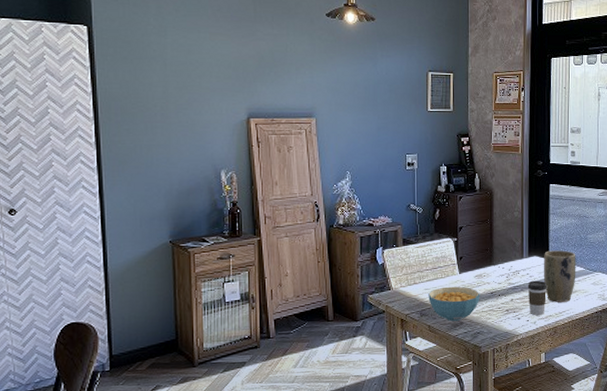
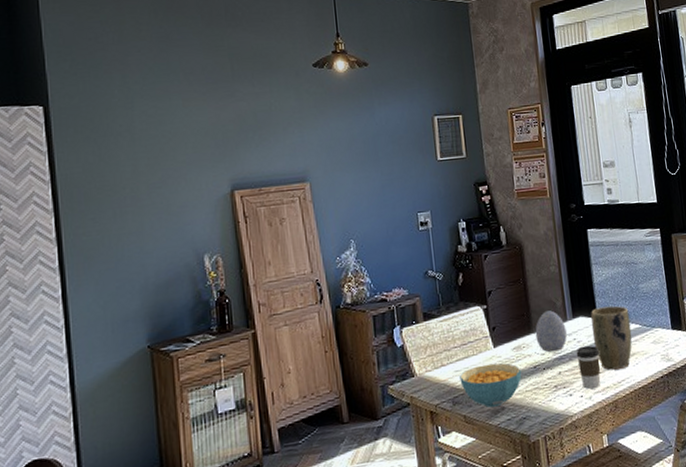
decorative egg: none [495,248,522,283] -> present [535,310,567,352]

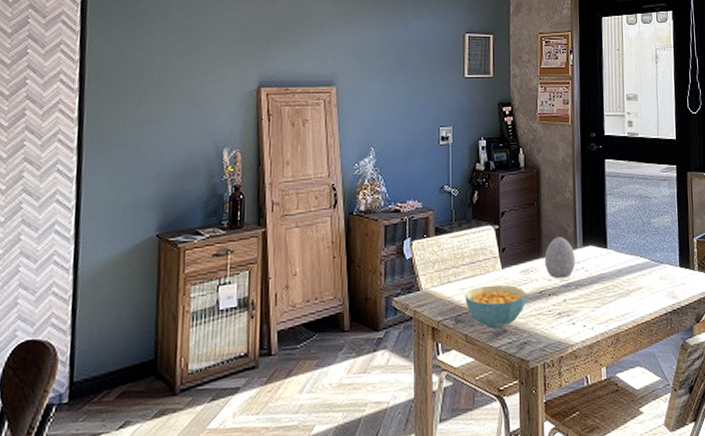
coffee cup: present [576,345,601,389] -> none [583,275,607,319]
plant pot: present [591,305,632,370] -> none [600,238,640,303]

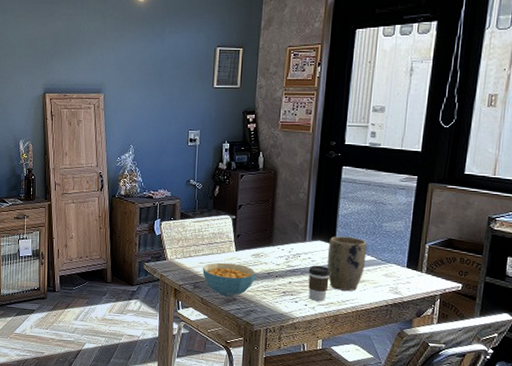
decorative egg: present [544,237,575,279] -> none [274,230,304,265]
coffee cup: none [583,275,607,319] -> present [308,265,331,301]
plant pot: none [600,238,640,303] -> present [327,236,367,291]

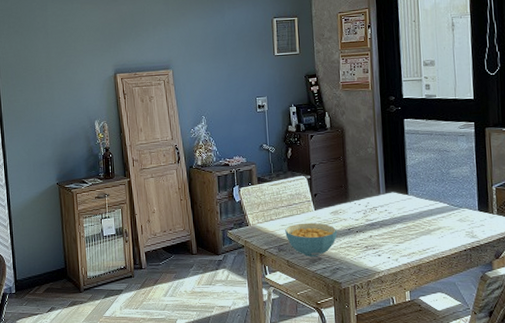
coffee cup: present [308,265,331,301] -> none [386,216,408,252]
plant pot: present [327,236,367,291] -> none [402,186,440,239]

